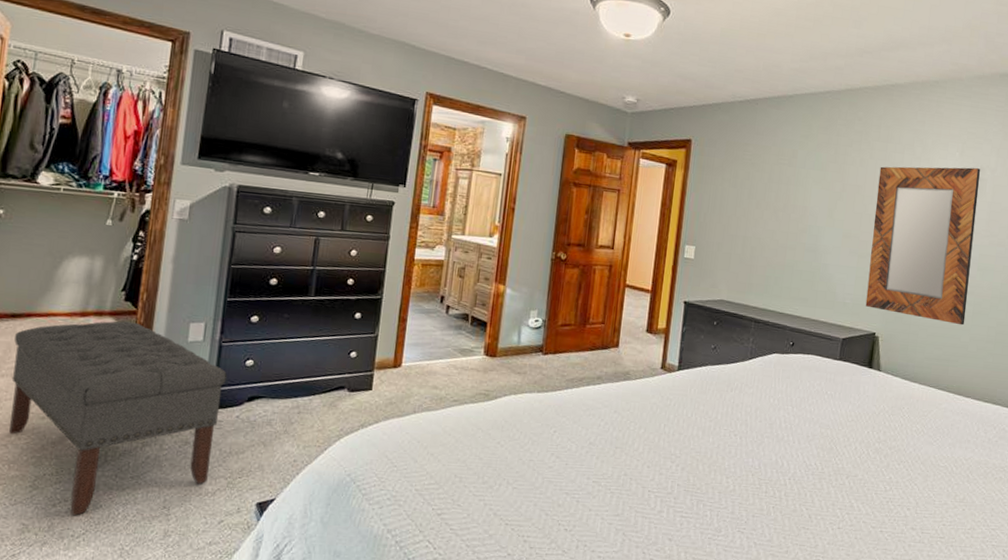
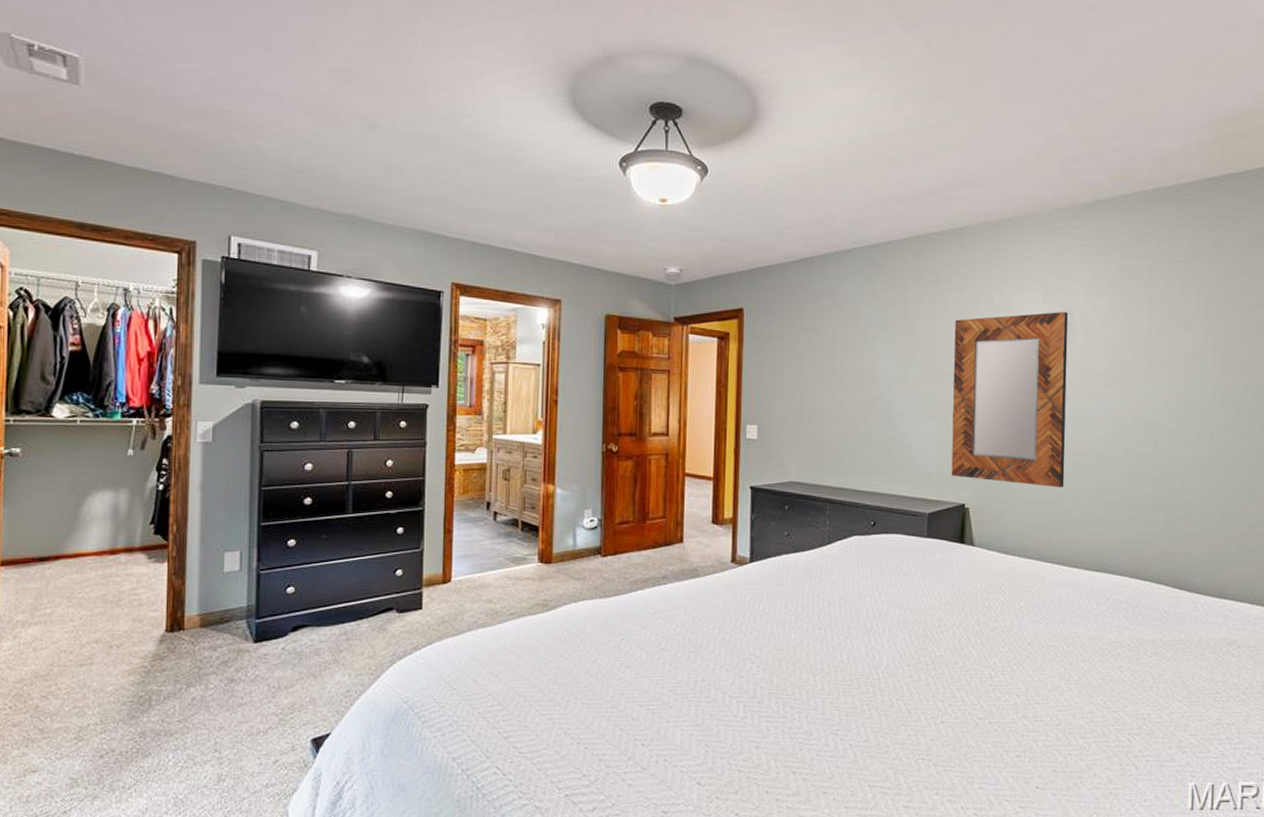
bench: present [8,321,228,516] -> none [45,556,269,766]

